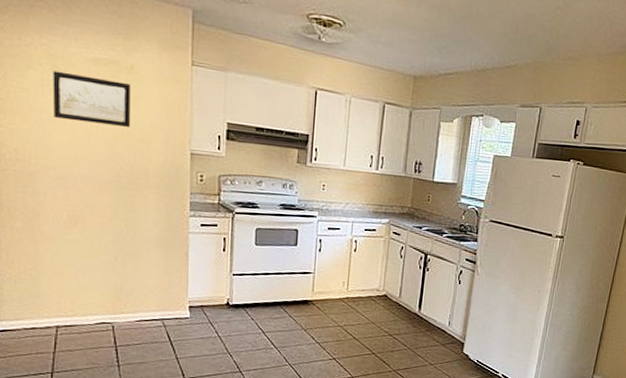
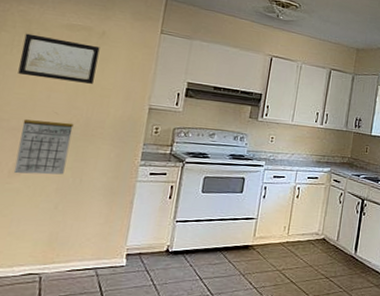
calendar: none [68,167,118,226] -> present [13,119,74,175]

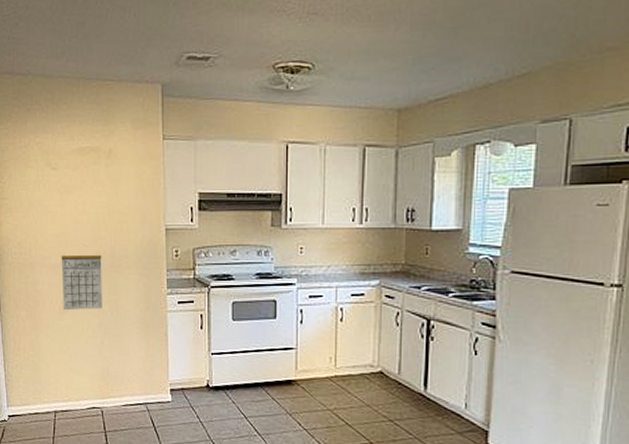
wall art: present [18,33,100,84] -> none [46,165,110,211]

